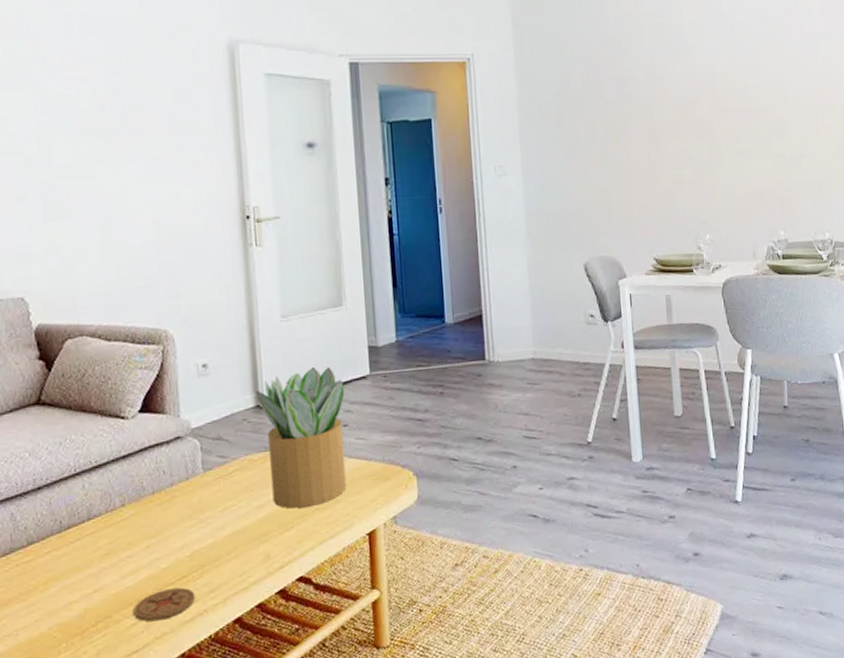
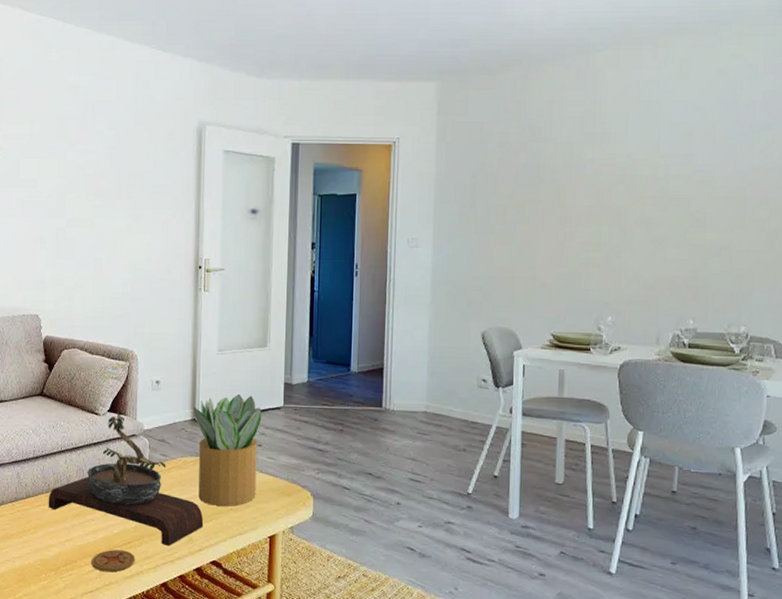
bonsai tree: none [61,409,284,571] -> present [48,411,204,547]

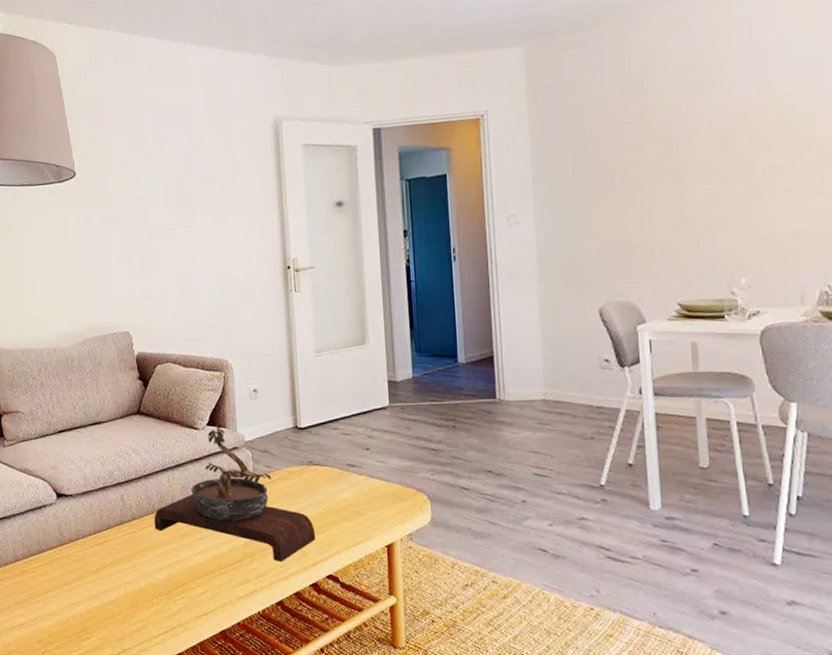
coaster: present [91,549,135,572] -> none [203,569,248,593]
potted plant: present [192,395,262,506] -> none [293,396,369,516]

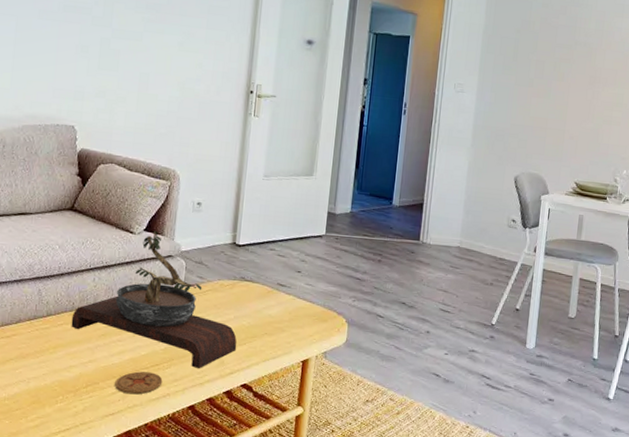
coaster: none [203,569,248,593] -> present [115,371,163,395]

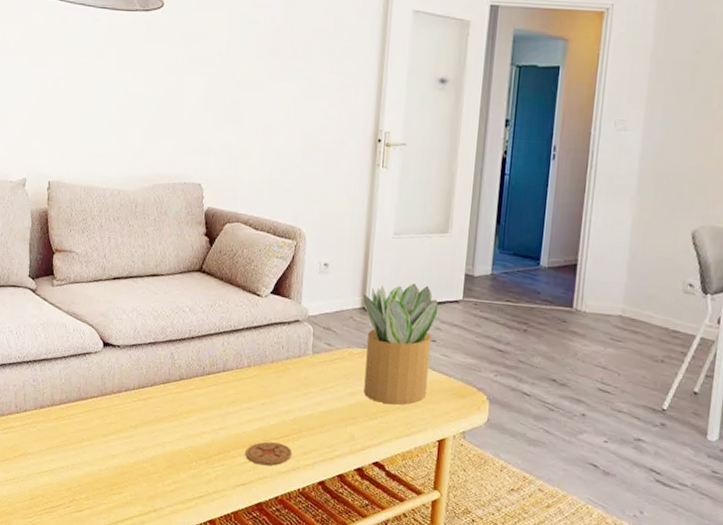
bonsai tree: present [71,230,237,369] -> none [202,293,368,443]
potted plant: none [233,221,304,331] -> present [362,284,439,405]

